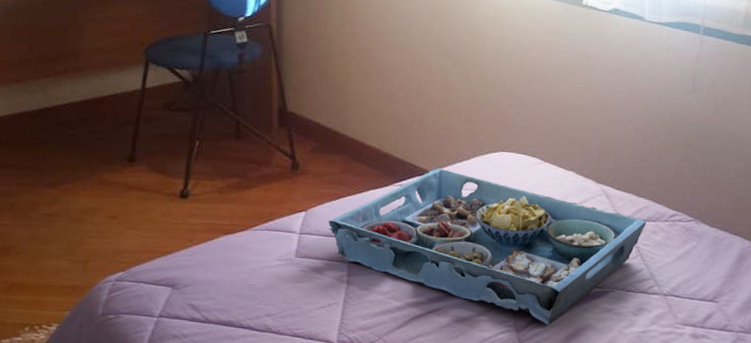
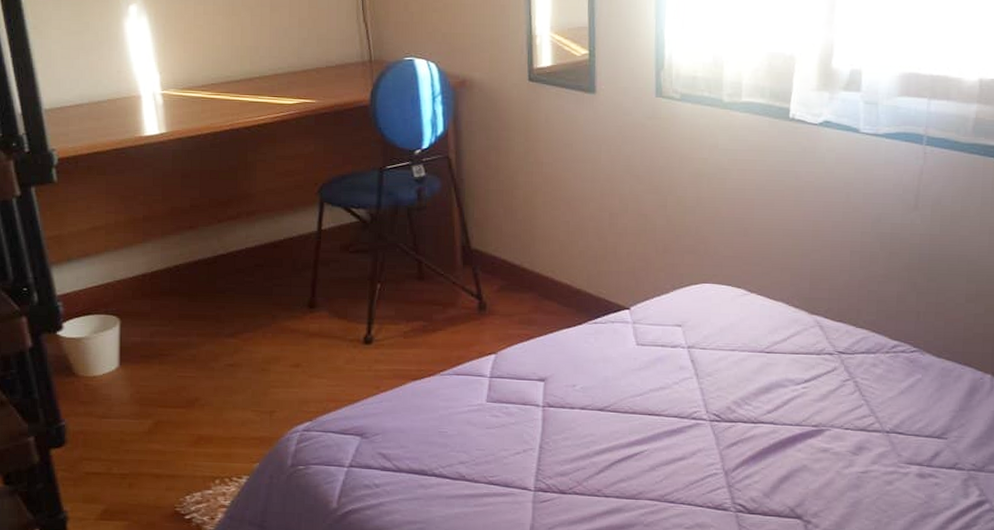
serving tray: present [328,168,647,326] -> none [520,304,865,467]

